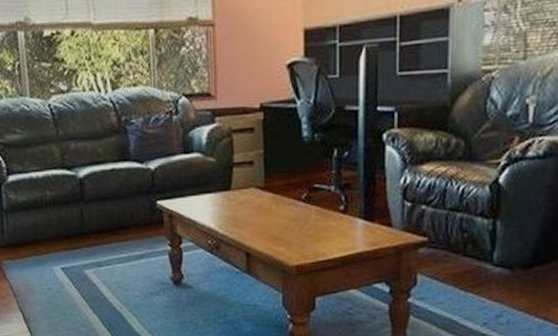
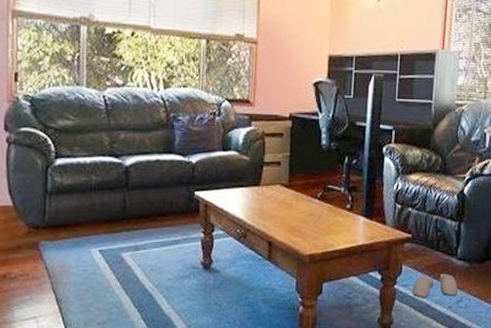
slippers: none [433,283,496,314] -> present [413,273,458,299]

